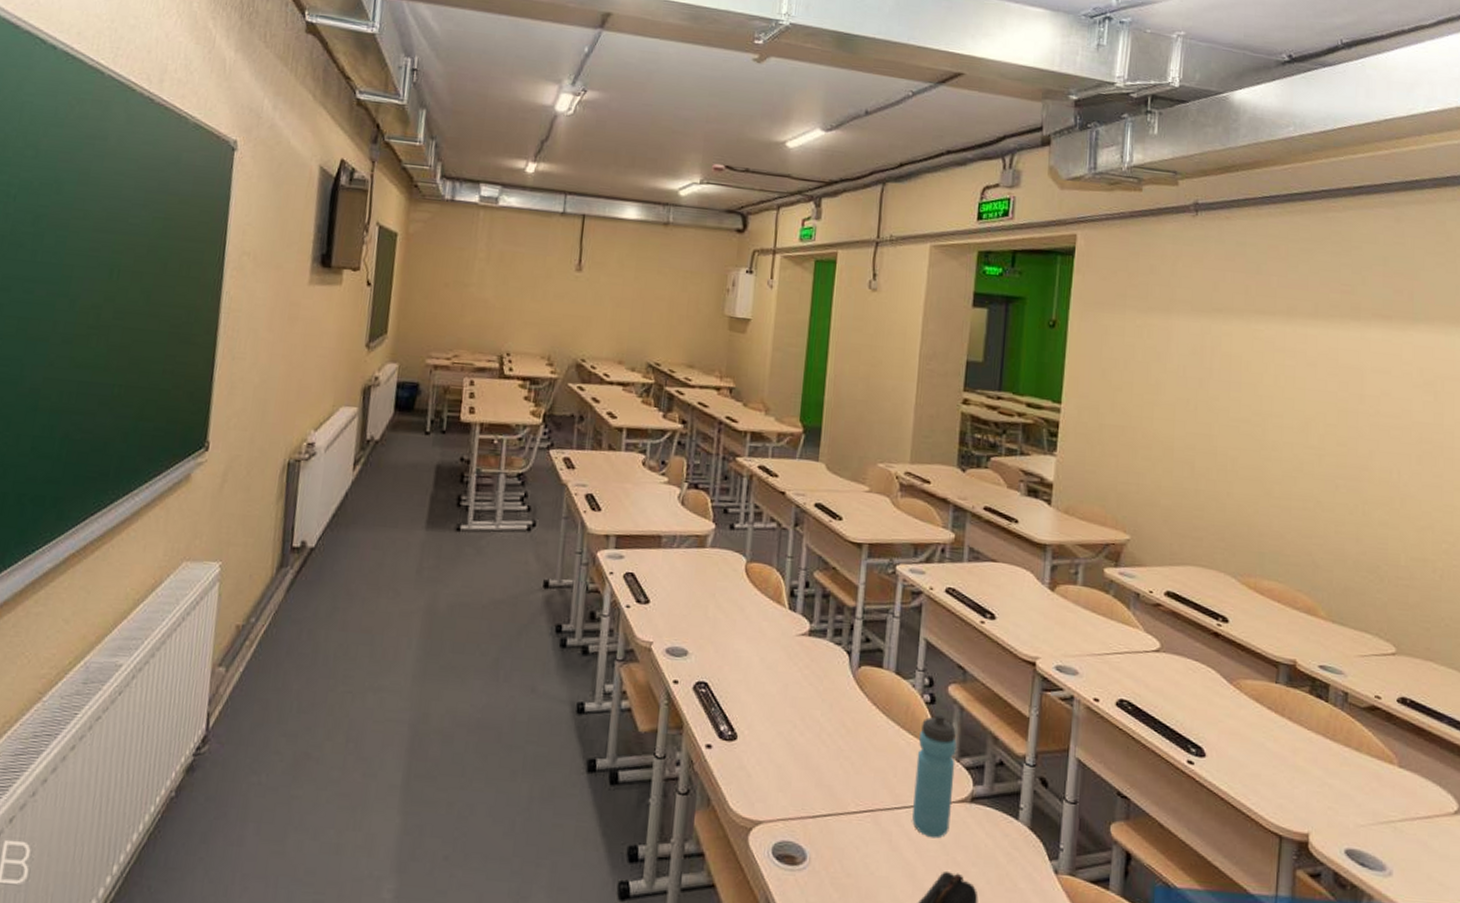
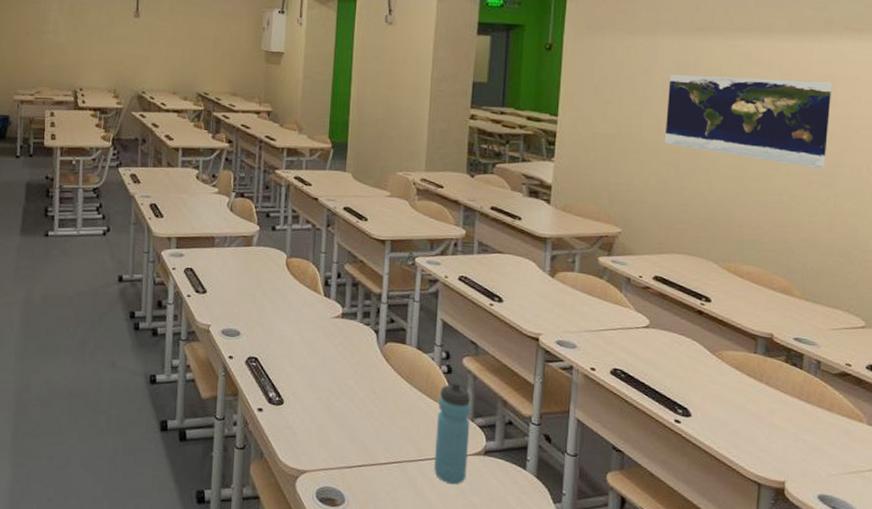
map: none [1178,360,1361,473] -> present [664,74,833,170]

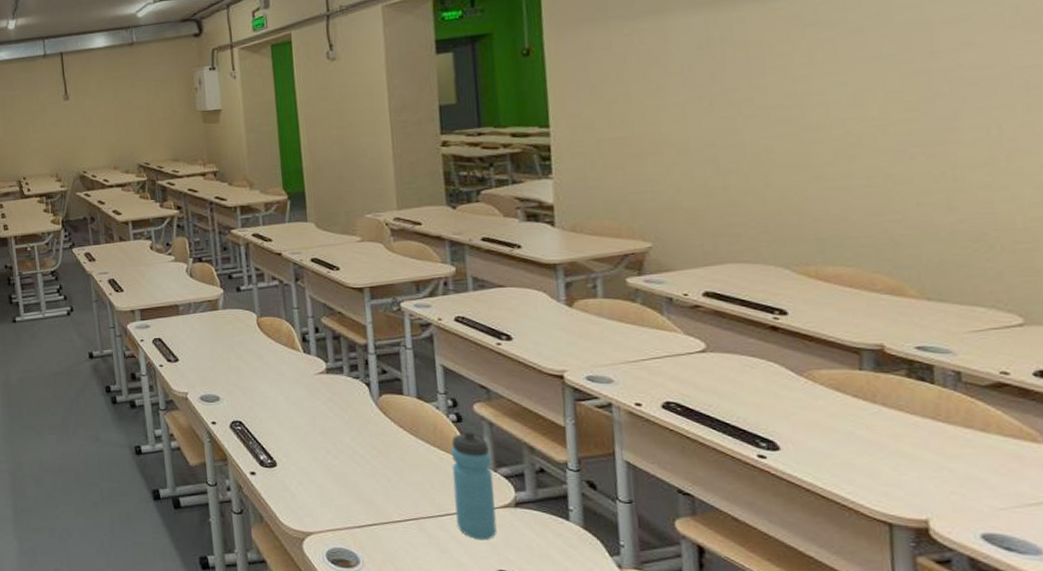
map: present [664,74,833,170] -> none [690,29,932,139]

